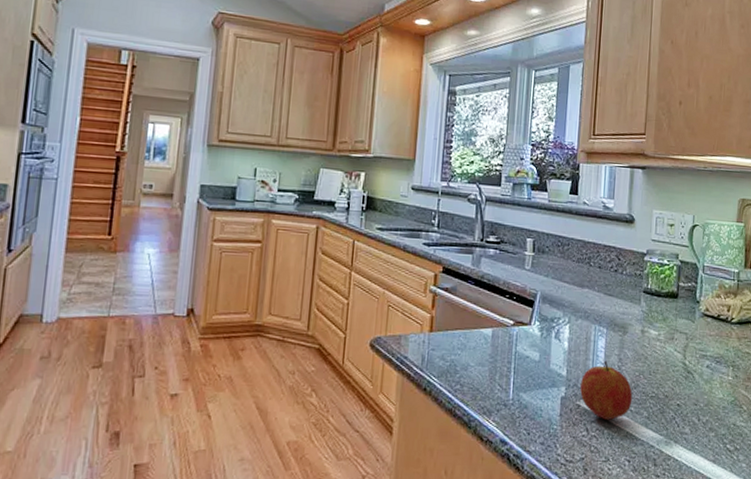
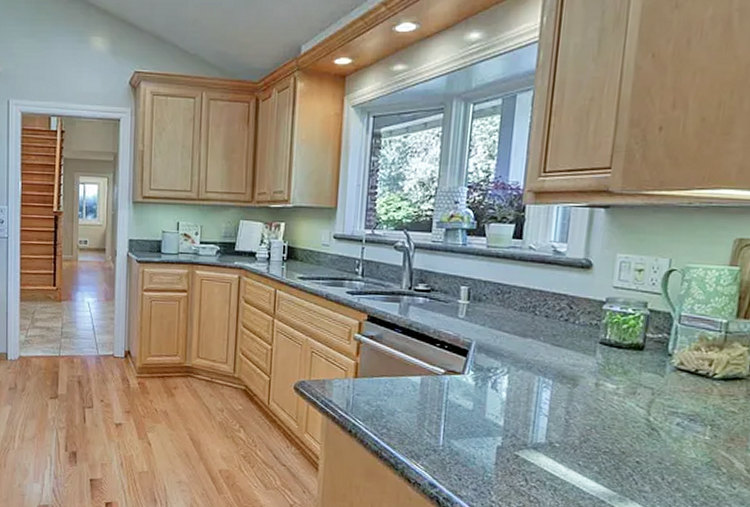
fruit: present [580,360,633,420] -> none [519,412,582,472]

